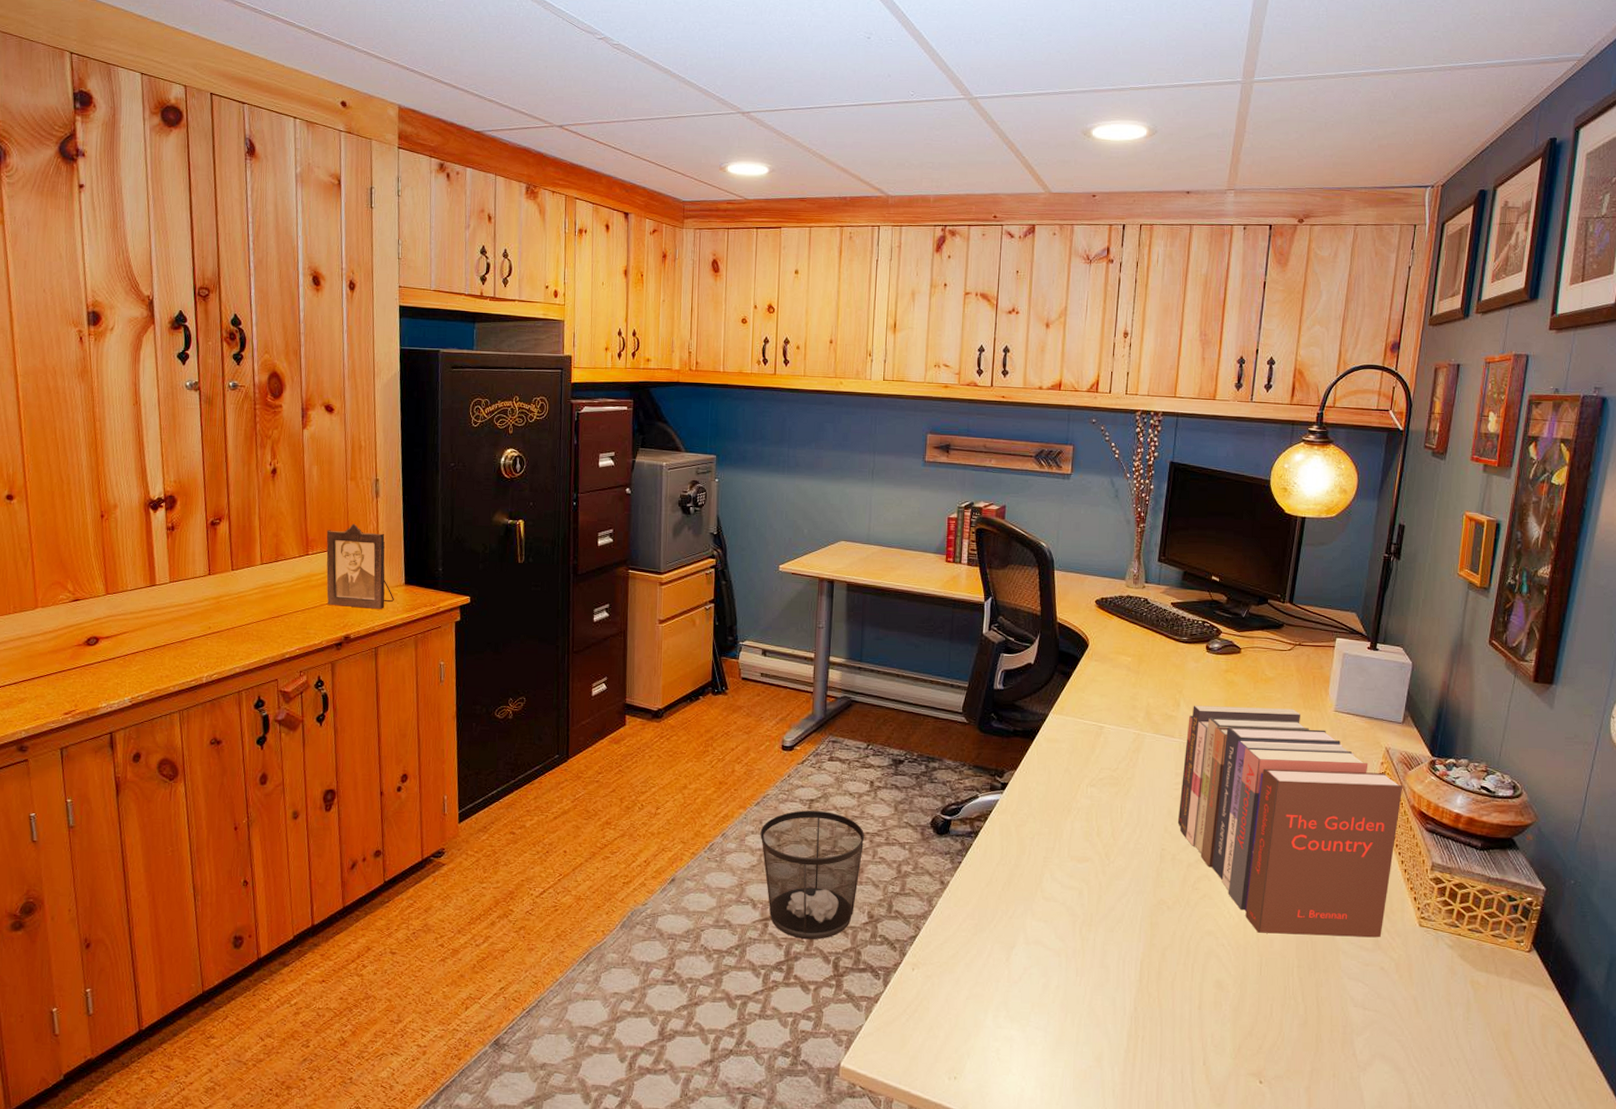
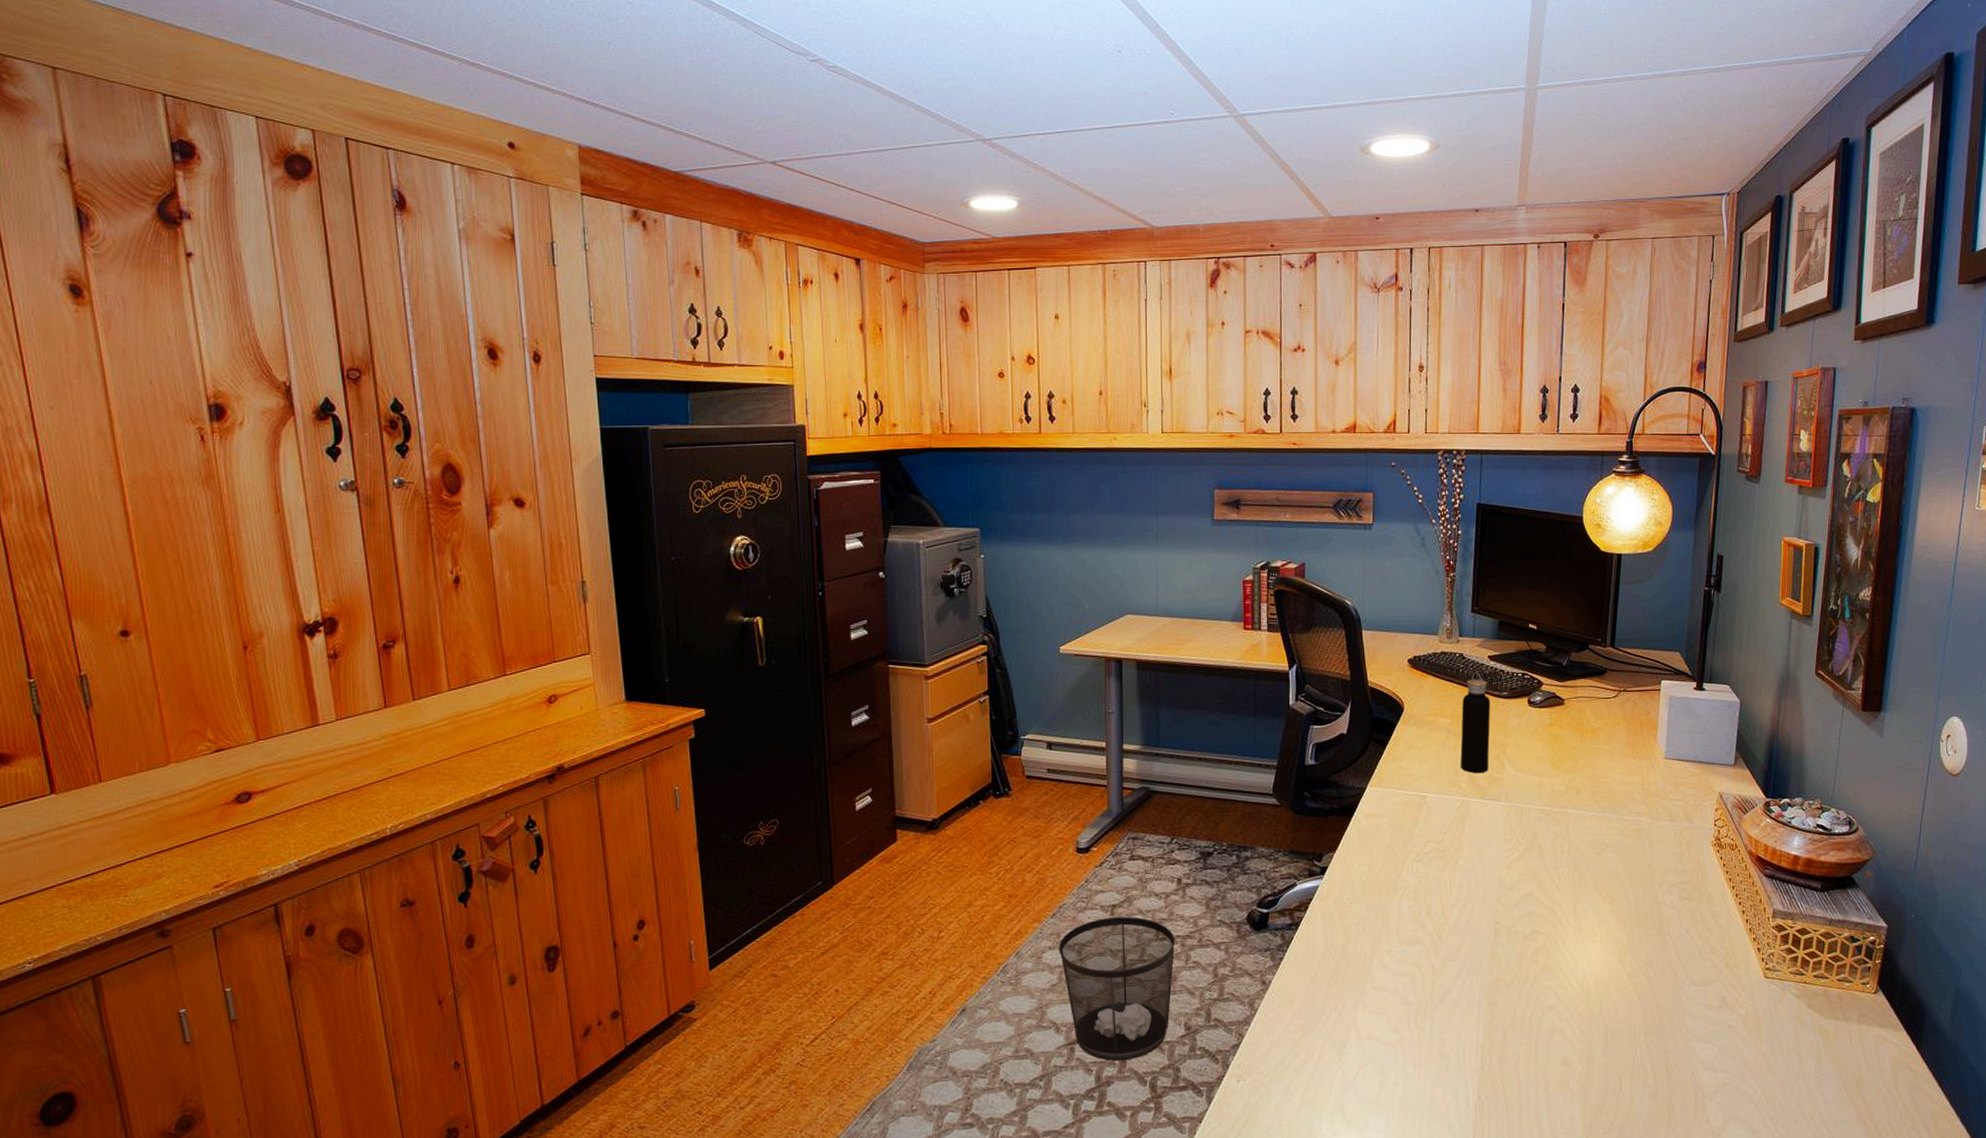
photo frame: present [326,524,394,609] -> none [526,635,614,732]
water bottle: none [1139,616,1171,709] -> present [1460,672,1491,773]
books: present [1177,705,1403,938] -> none [1510,760,1739,1002]

